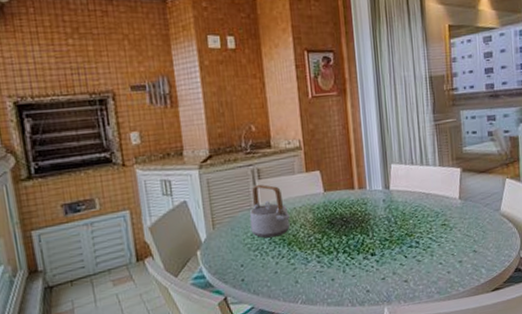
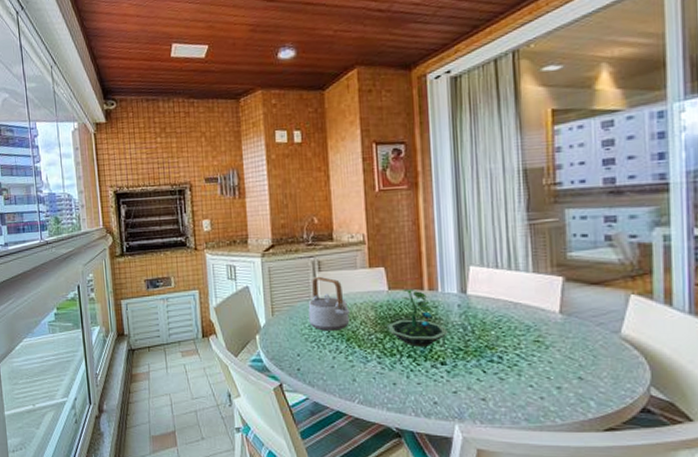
terrarium: none [325,188,377,243] -> present [388,288,449,347]

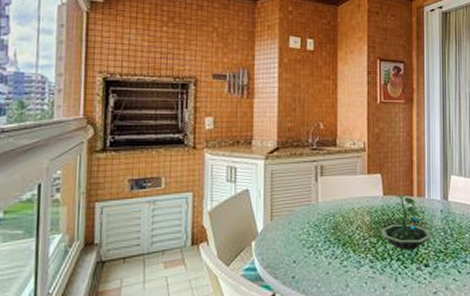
teapot: present [308,276,350,331] -> none [308,180,347,236]

